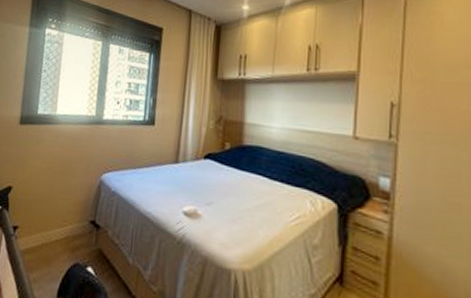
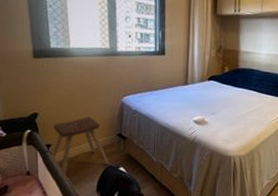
music stool: none [15,195,77,271] -> present [51,117,109,177]

